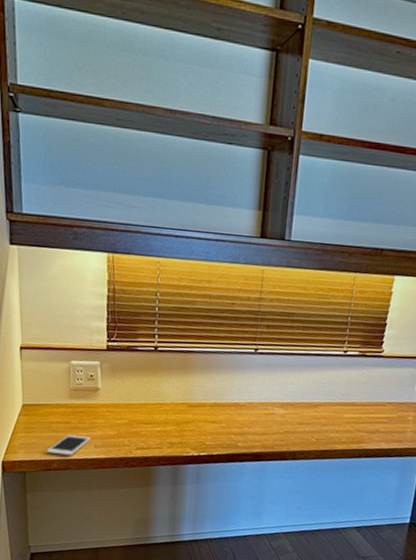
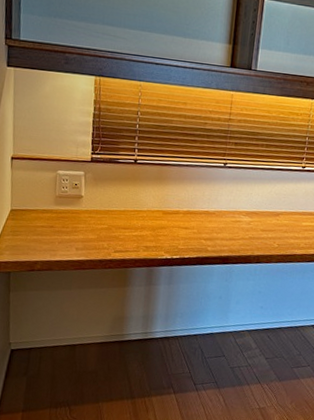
cell phone: present [46,435,91,456] -> none [31,238,73,258]

